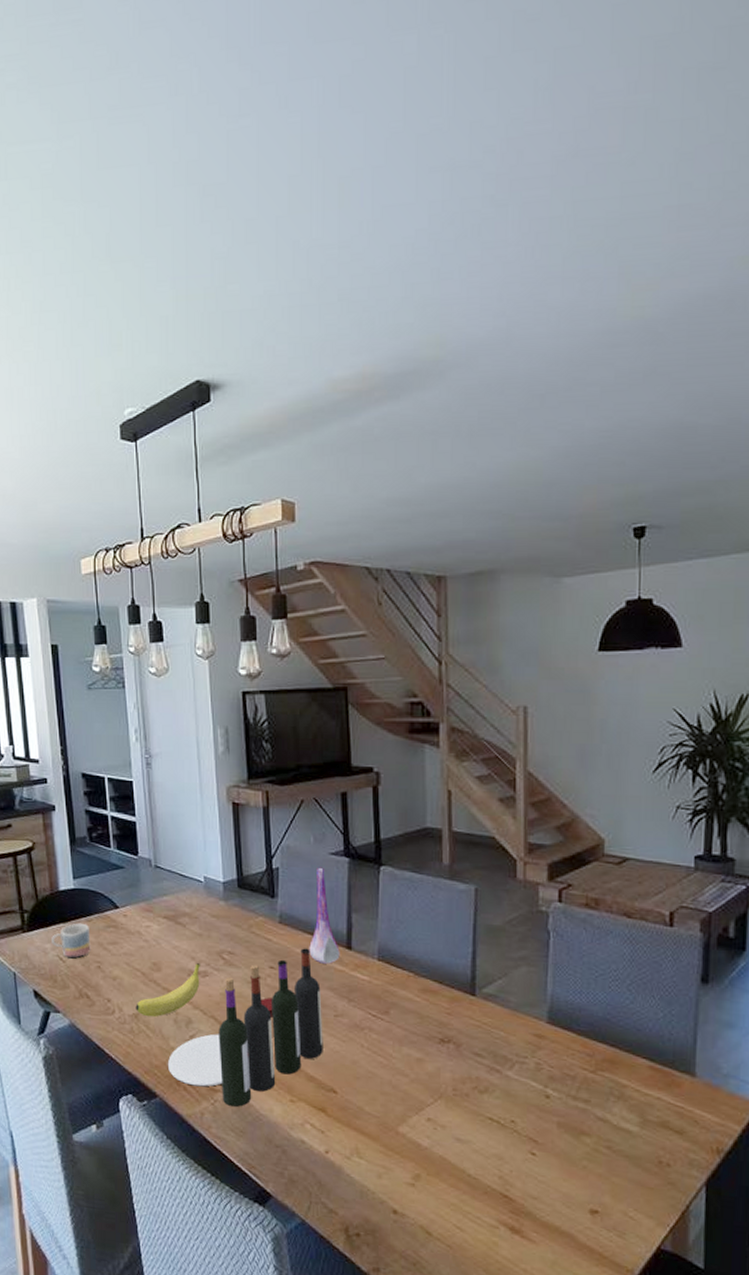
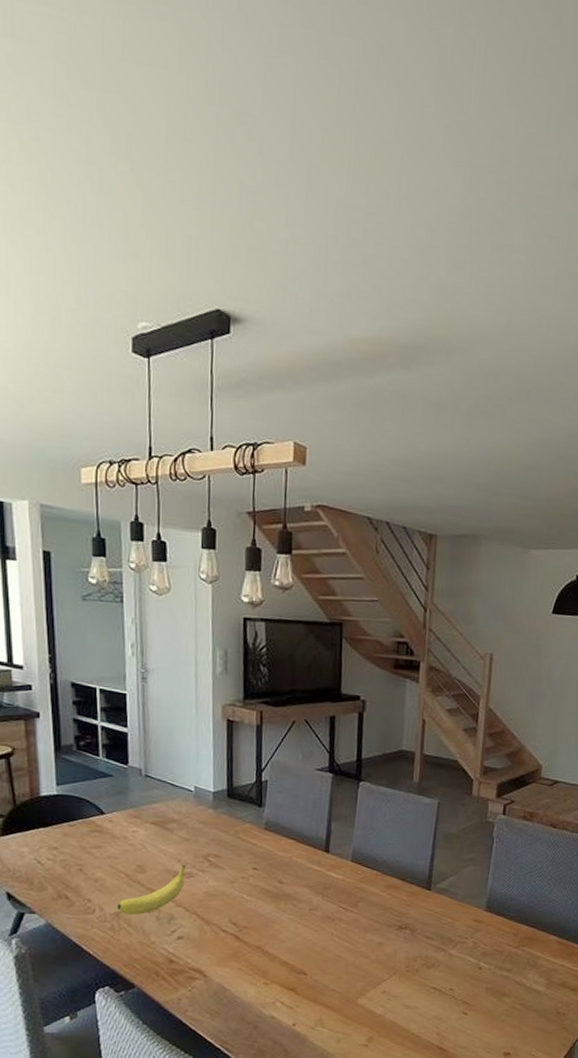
mug: present [52,923,91,959] -> none [29,827,73,862]
wine bottle: present [167,948,323,1108] -> none [147,851,299,992]
vase: present [309,867,340,964] -> none [290,781,319,865]

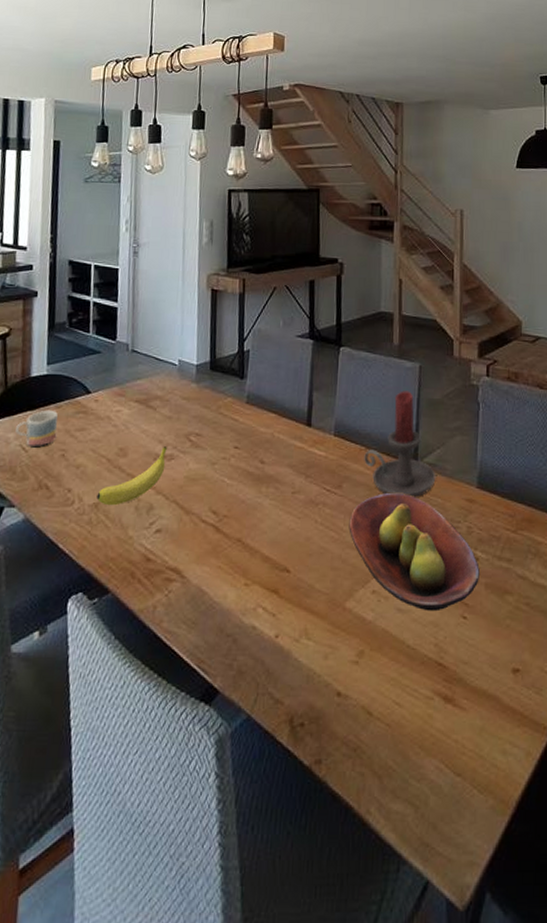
mug: none [29,827,73,862] -> present [16,409,58,448]
fruit bowl: none [363,912,482,1008] -> present [349,493,480,612]
candle holder: none [380,824,448,918] -> present [364,391,436,498]

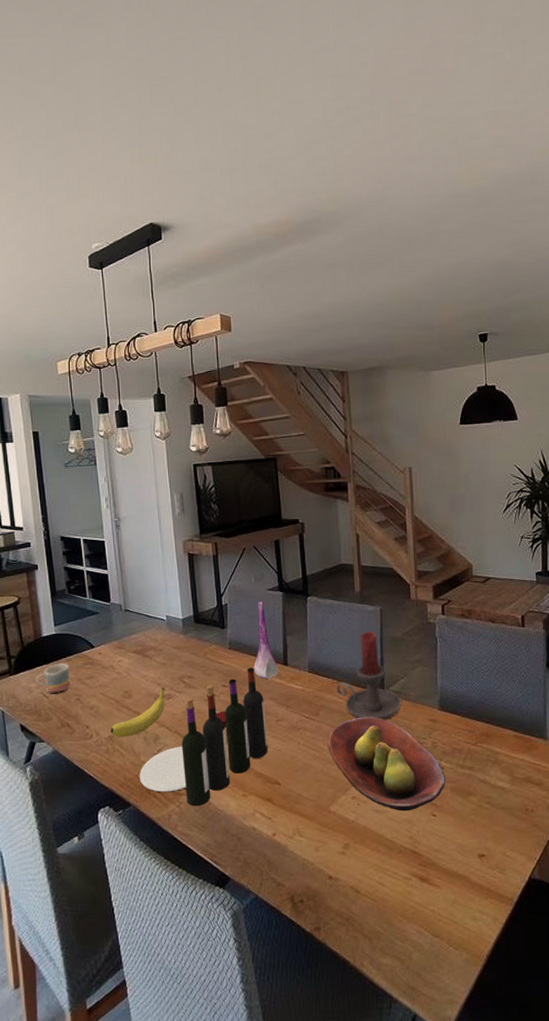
wine bottle: none [123,427,281,597] -> present [139,667,268,807]
vase: none [272,349,301,442] -> present [254,601,279,679]

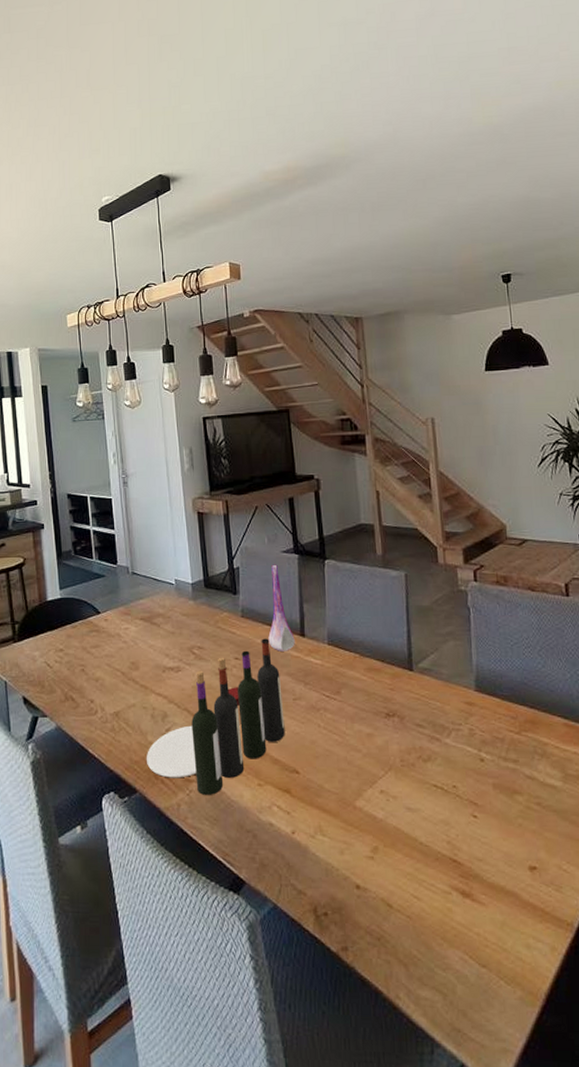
mug: present [36,663,71,694] -> none [40,629,75,664]
fruit: present [110,687,165,738] -> none [116,658,174,714]
fruit bowl: present [327,717,445,811] -> none [351,698,486,811]
candle holder: present [336,631,402,721] -> none [359,599,433,702]

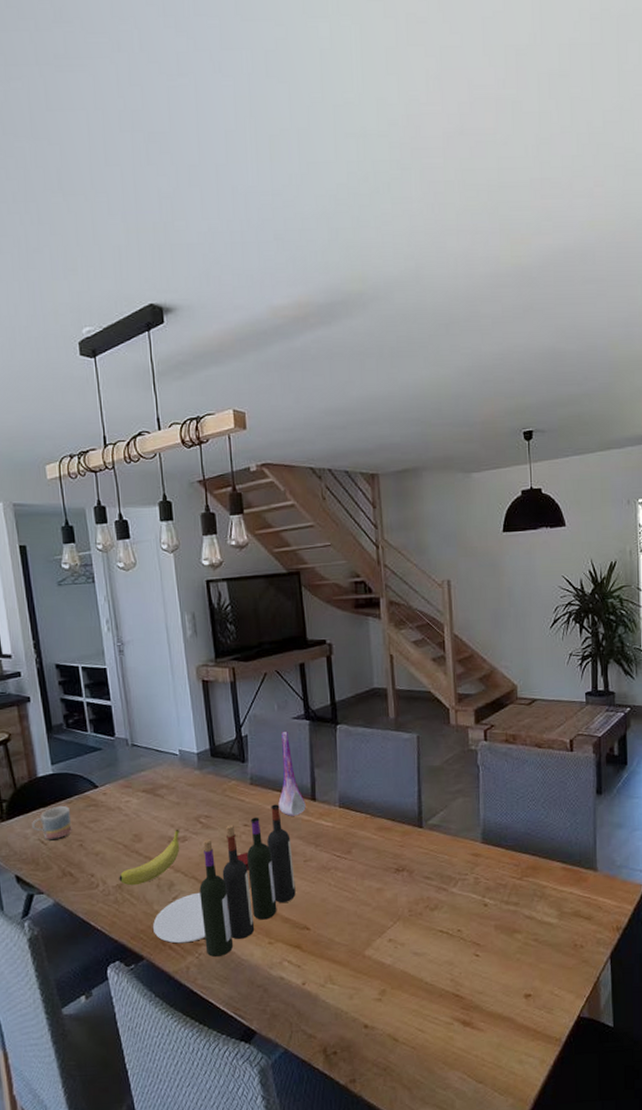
mug: none [40,629,75,664] -> present [32,805,72,841]
fruit: none [116,658,174,714] -> present [119,828,180,886]

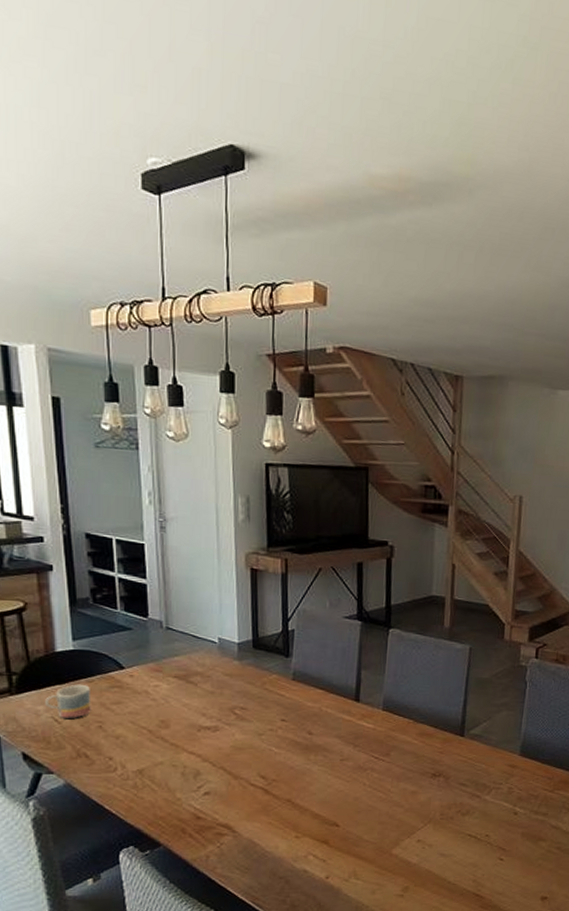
fruit: present [119,828,180,886] -> none [140,718,211,772]
wine bottle: present [152,804,296,958] -> none [172,702,330,848]
vase: present [278,731,306,816] -> none [320,629,349,715]

